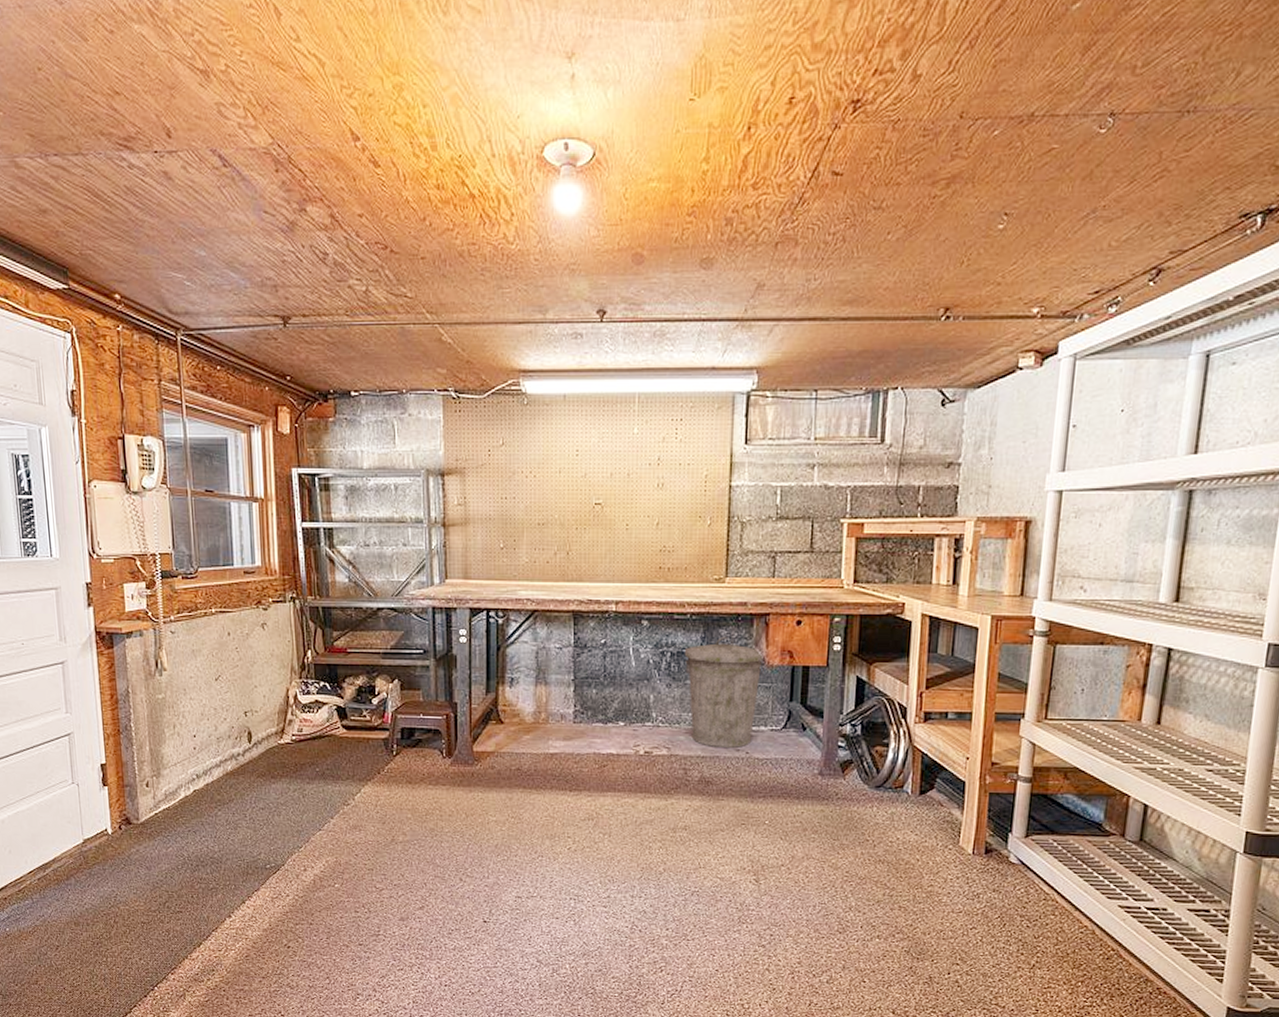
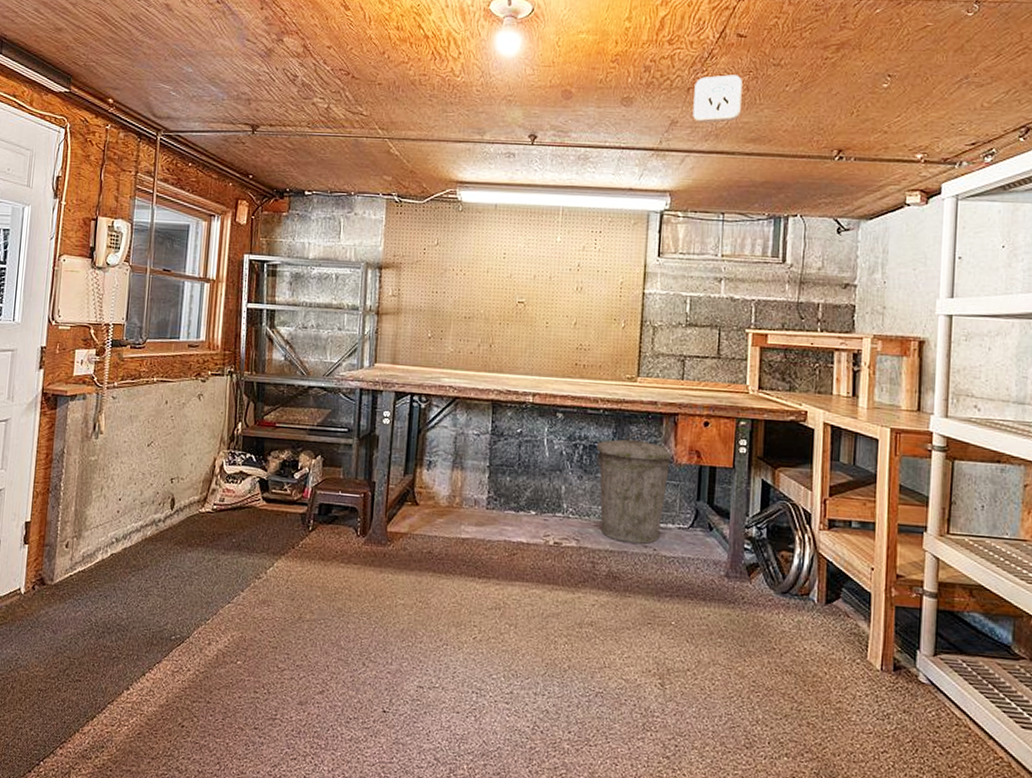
smoke detector: none [781,223,838,284] -> present [693,74,742,123]

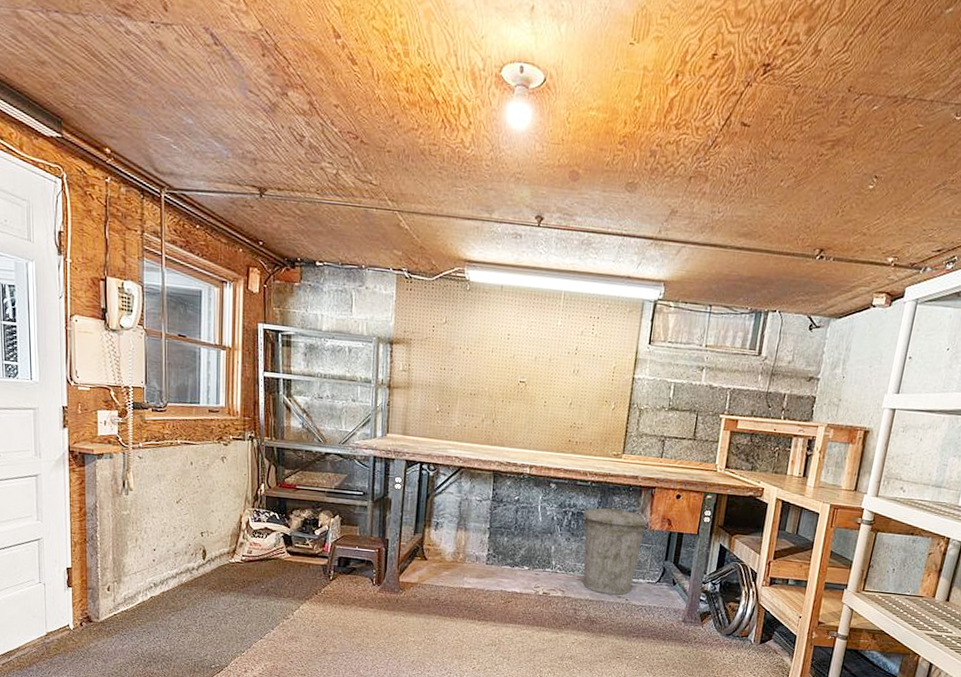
smoke detector: present [693,74,742,123] -> none [692,165,742,215]

